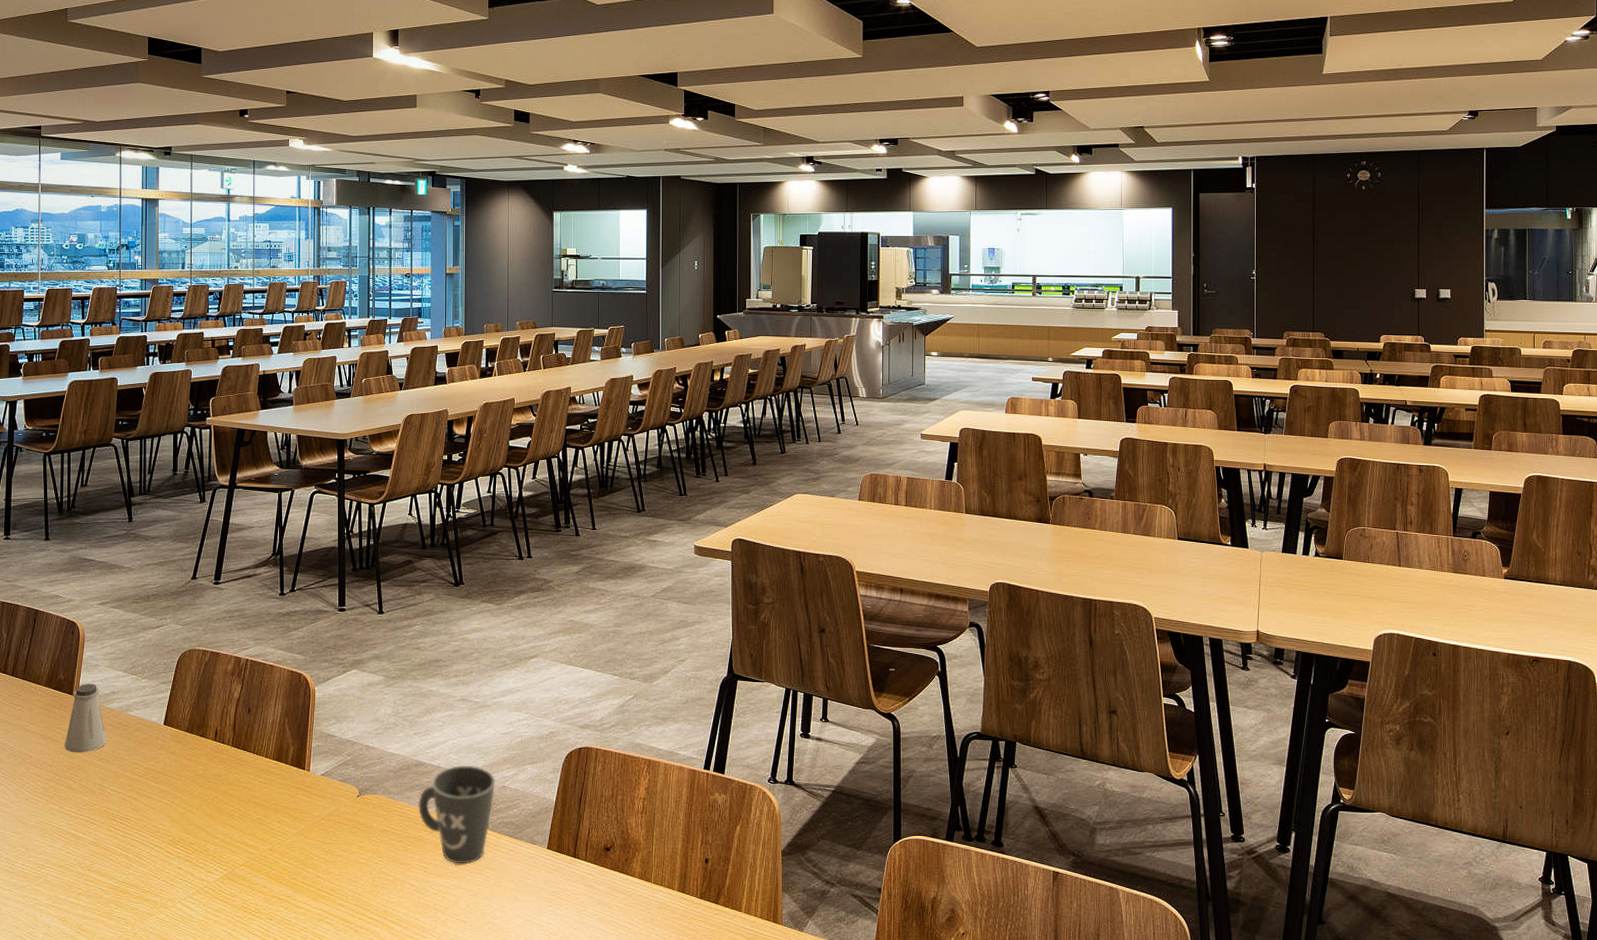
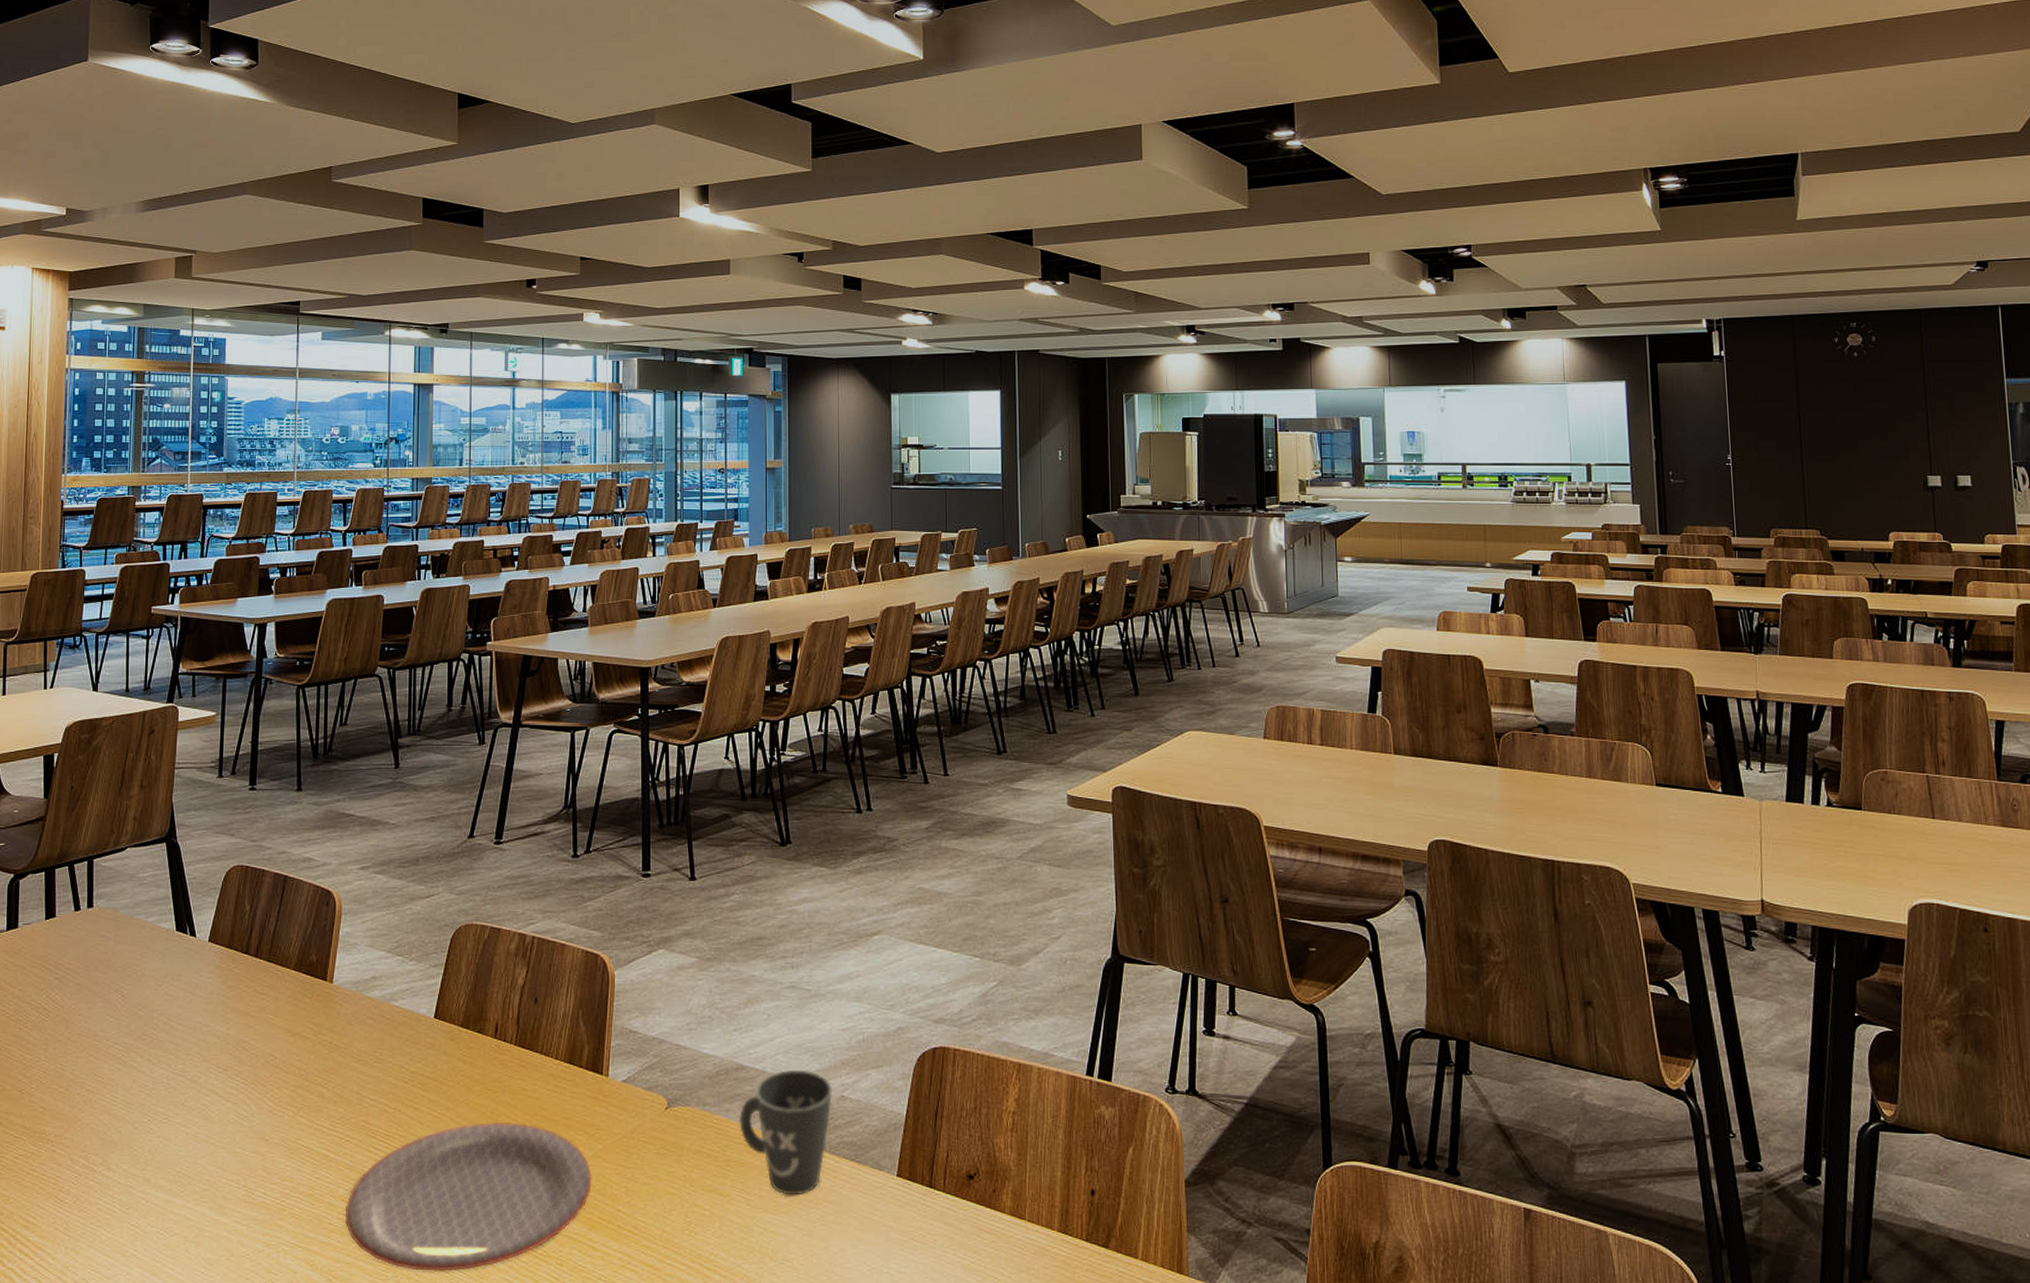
saltshaker: present [64,683,108,753] -> none [316,966,367,1053]
plate: none [90,807,297,925] -> present [344,1121,593,1272]

